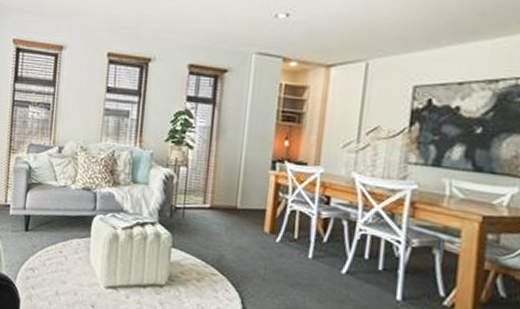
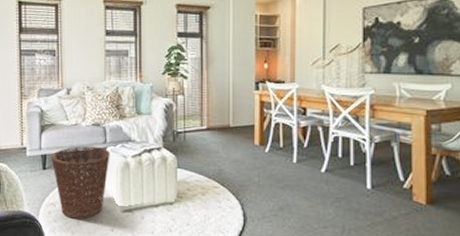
basket: none [35,209,99,290] -> present [51,146,110,219]

